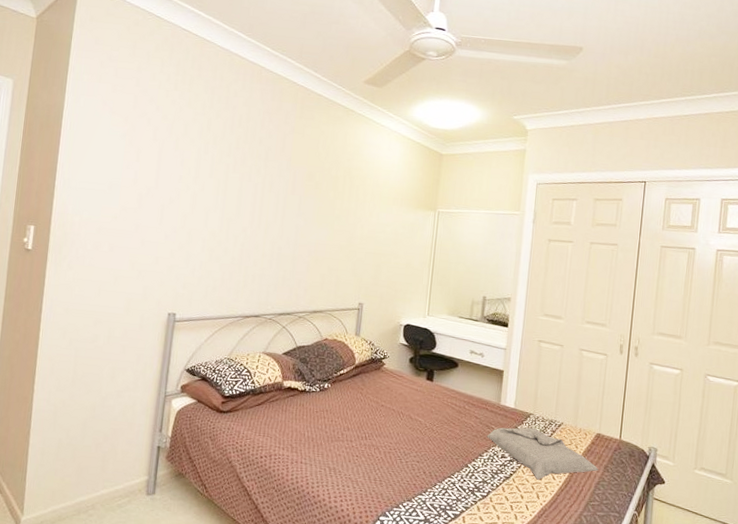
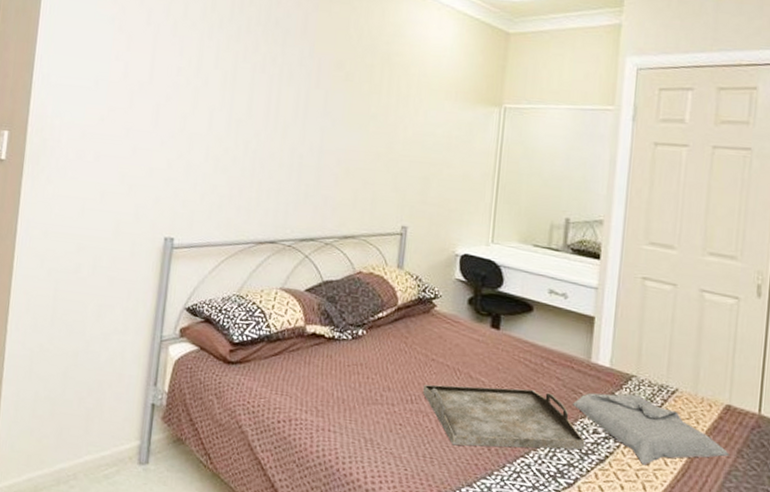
serving tray: none [374,424,496,471] -> present [422,384,586,450]

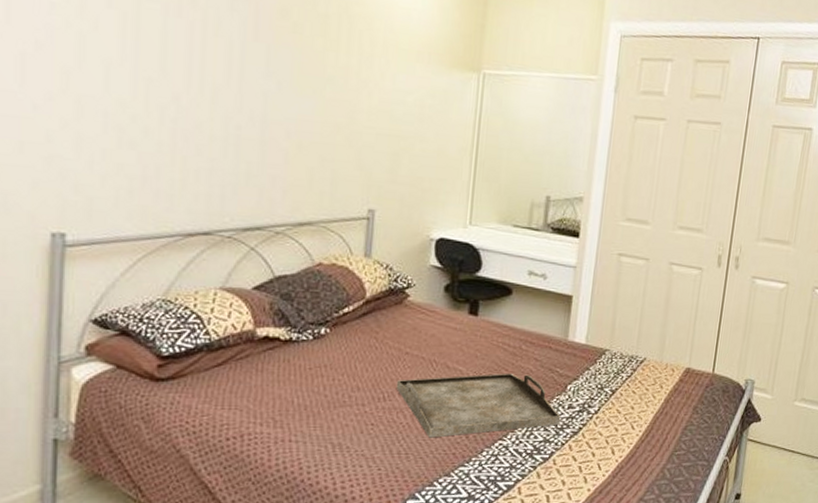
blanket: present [572,392,729,465] -> none [549,367,687,432]

